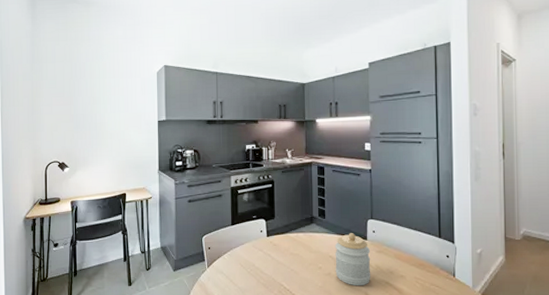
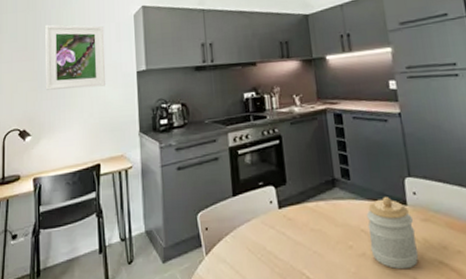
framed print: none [80,75,132,132] -> present [45,24,106,90]

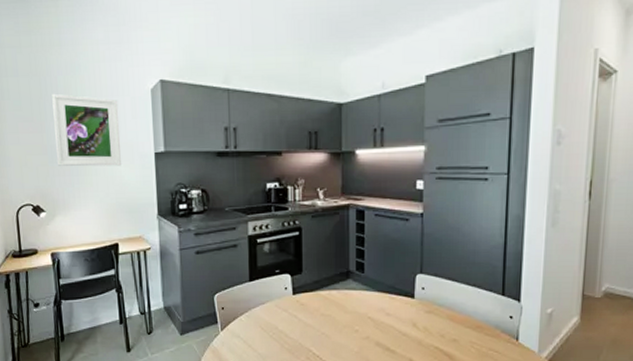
jar: present [366,197,419,270] -> none [375,290,418,352]

